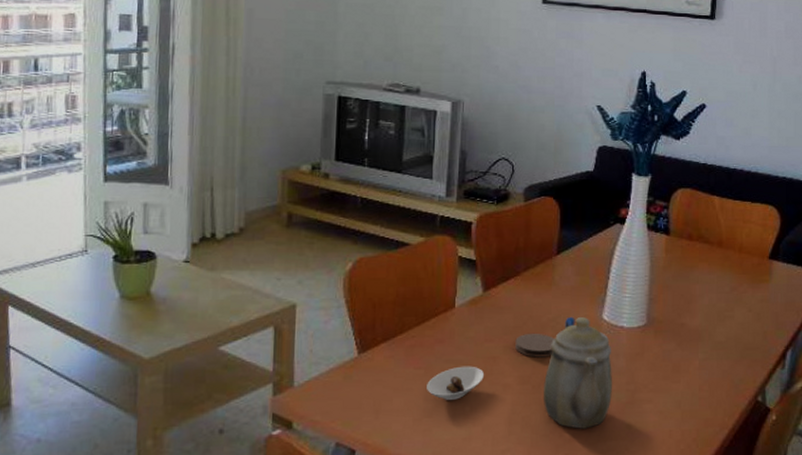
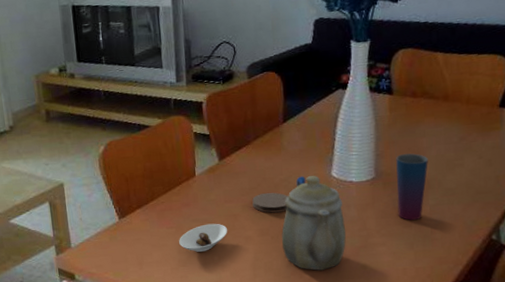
cup: none [667,301,700,375] -> present [396,153,428,220]

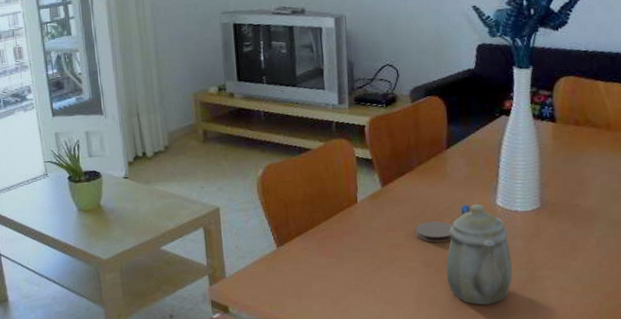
saucer: present [179,223,227,252] -> none [340,253,390,284]
cup: present [396,153,428,220] -> none [561,183,593,253]

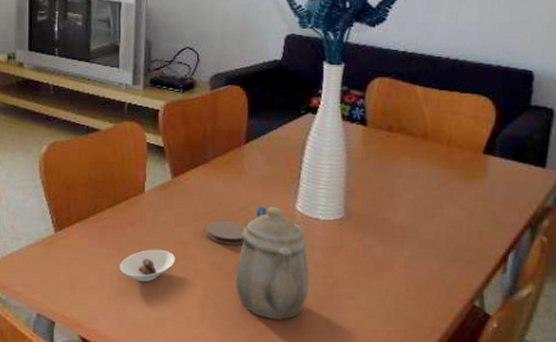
saucer: none [340,253,390,284] -> present [120,249,175,281]

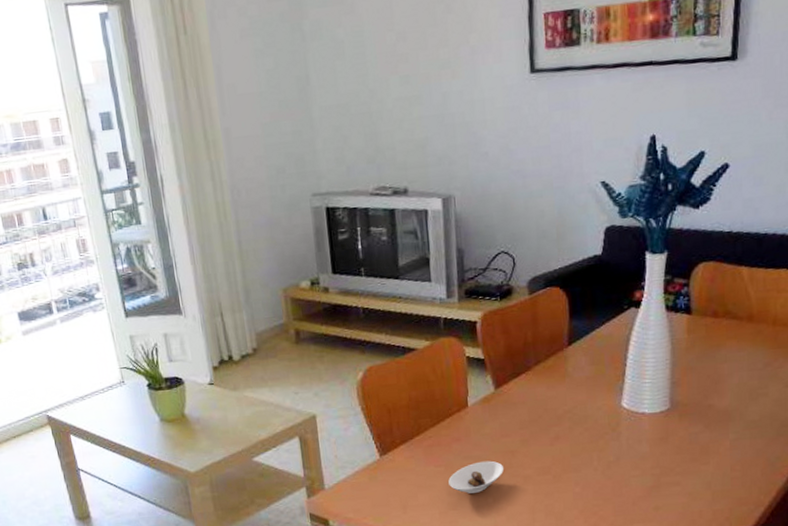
coaster: present [206,220,246,245] -> none [532,425,573,449]
teapot: present [236,206,309,320] -> none [565,406,637,514]

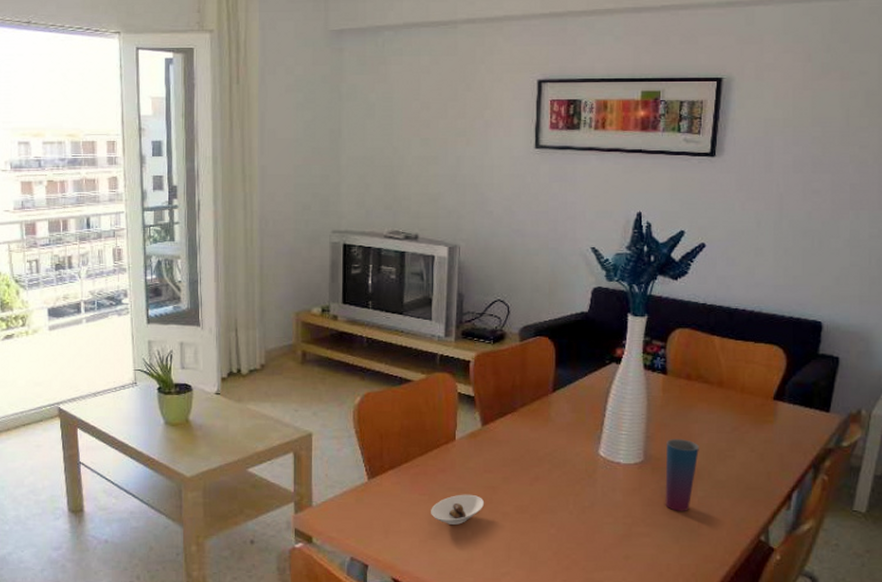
cup: none [694,381,729,457] -> present [665,439,699,511]

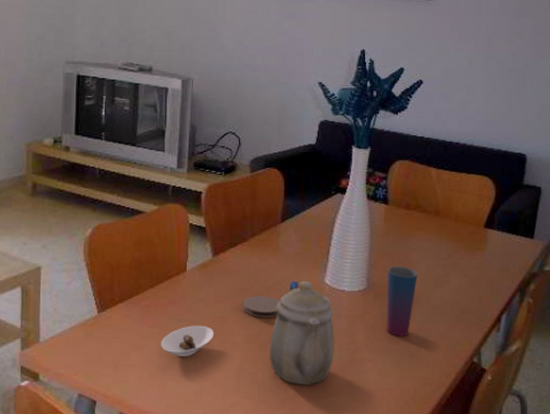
coaster: none [513,465,552,489] -> present [243,295,280,318]
teapot: none [542,451,609,558] -> present [270,280,334,385]

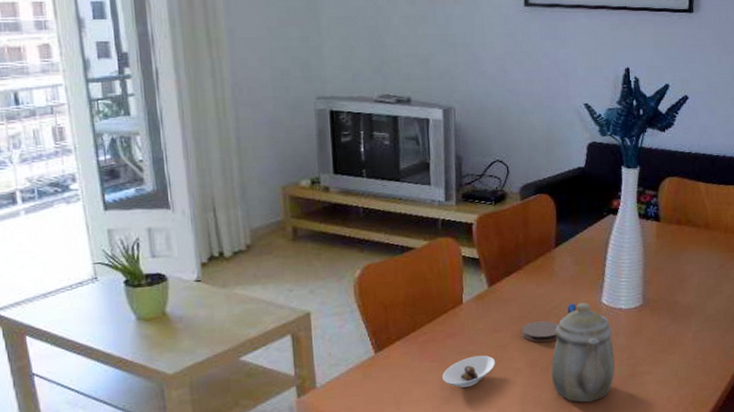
cup: present [387,266,418,336] -> none [662,280,691,347]

